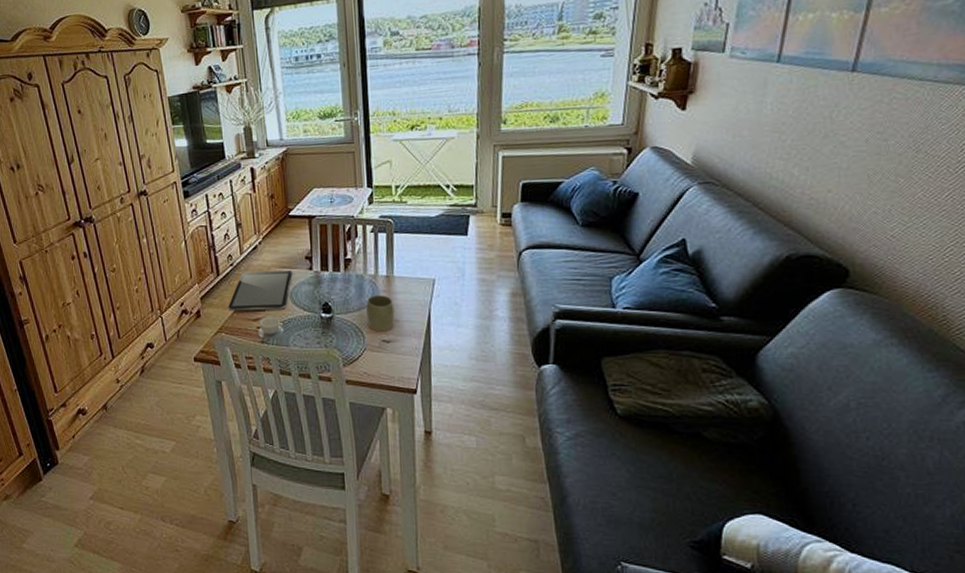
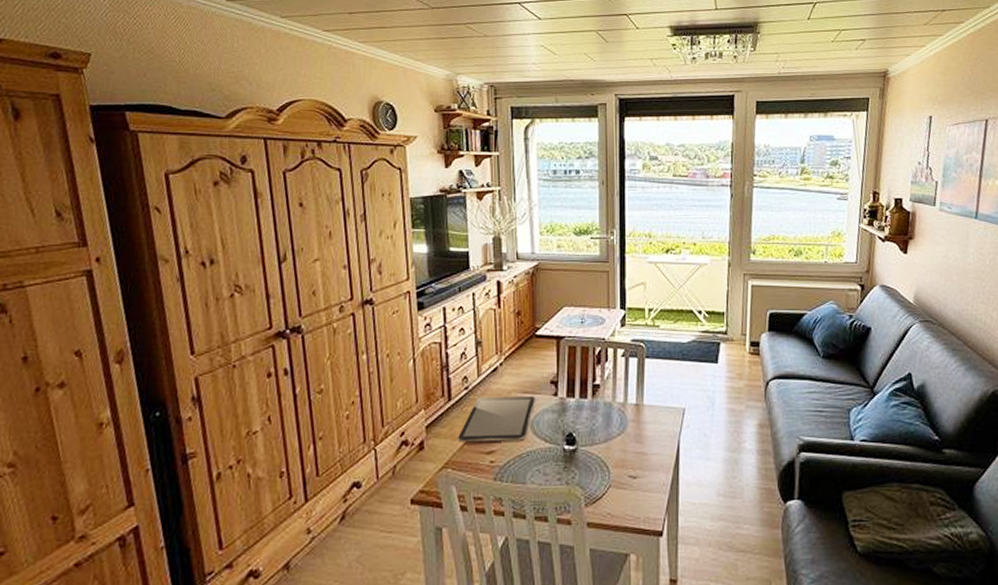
teacup: present [257,316,284,339] -> none [489,449,521,476]
mug: present [366,295,395,332] -> none [613,425,643,467]

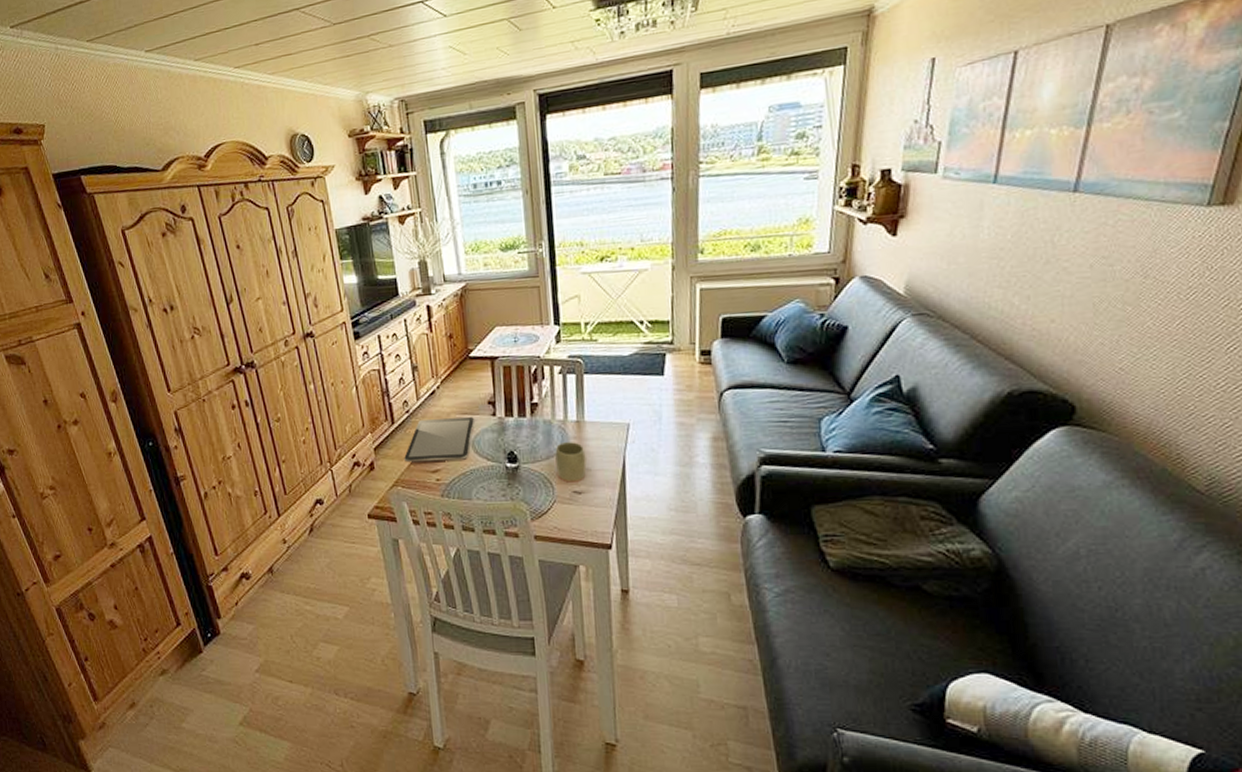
mug: none [613,425,643,467] -> present [555,442,587,483]

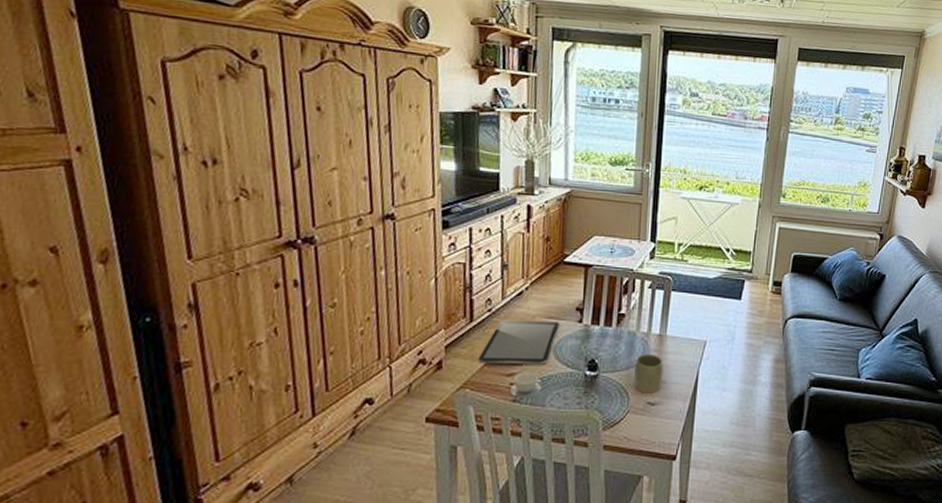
teacup: none [436,467,466,493] -> present [509,372,542,398]

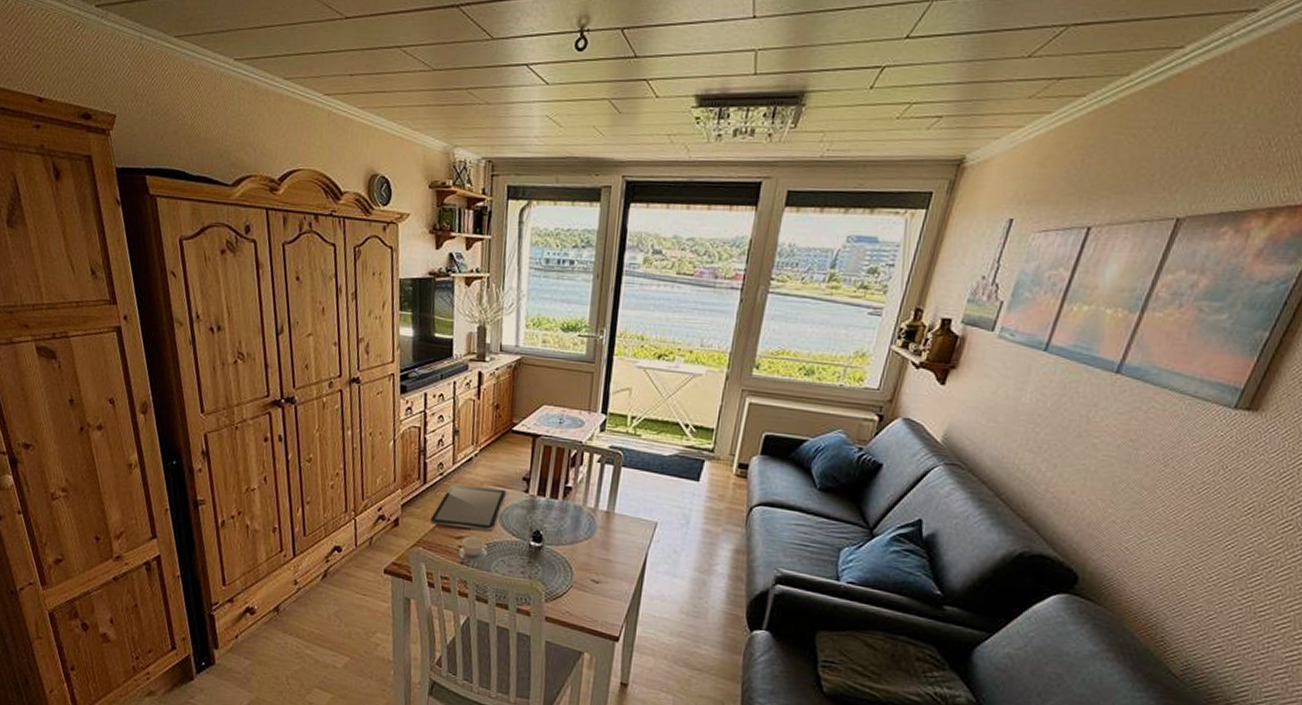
mug: present [634,354,664,394] -> none [578,530,610,571]

